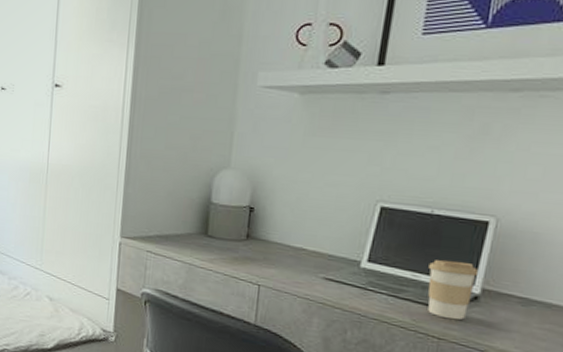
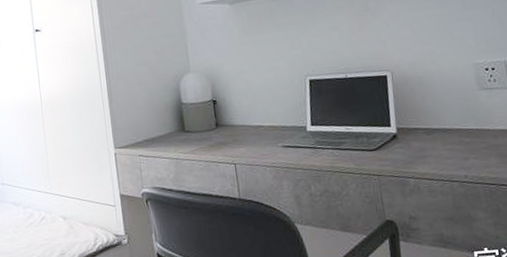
coffee cup: present [428,260,479,320] -> none [355,110,392,158]

